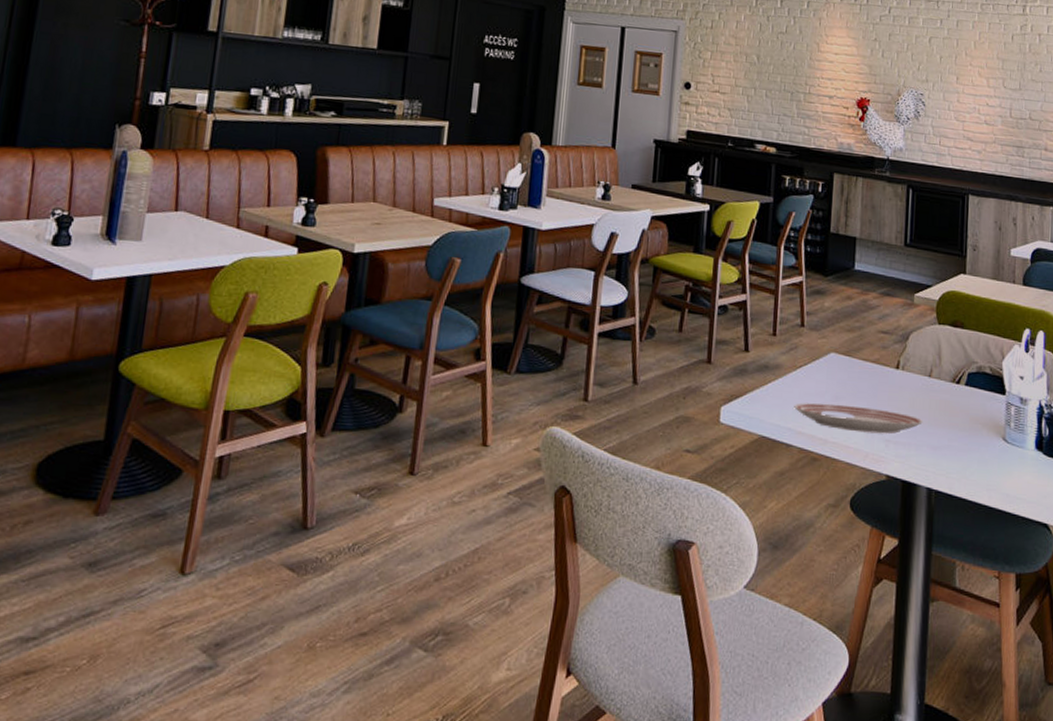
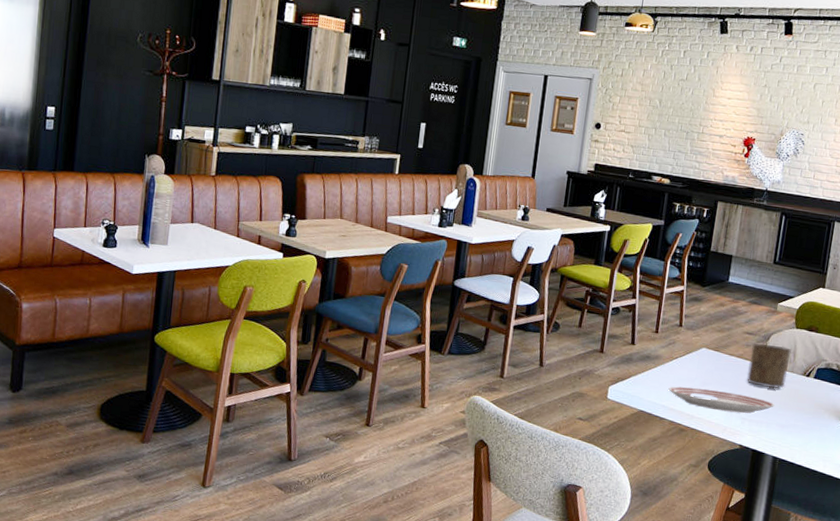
cup: none [887,344,937,401] -> present [747,343,792,389]

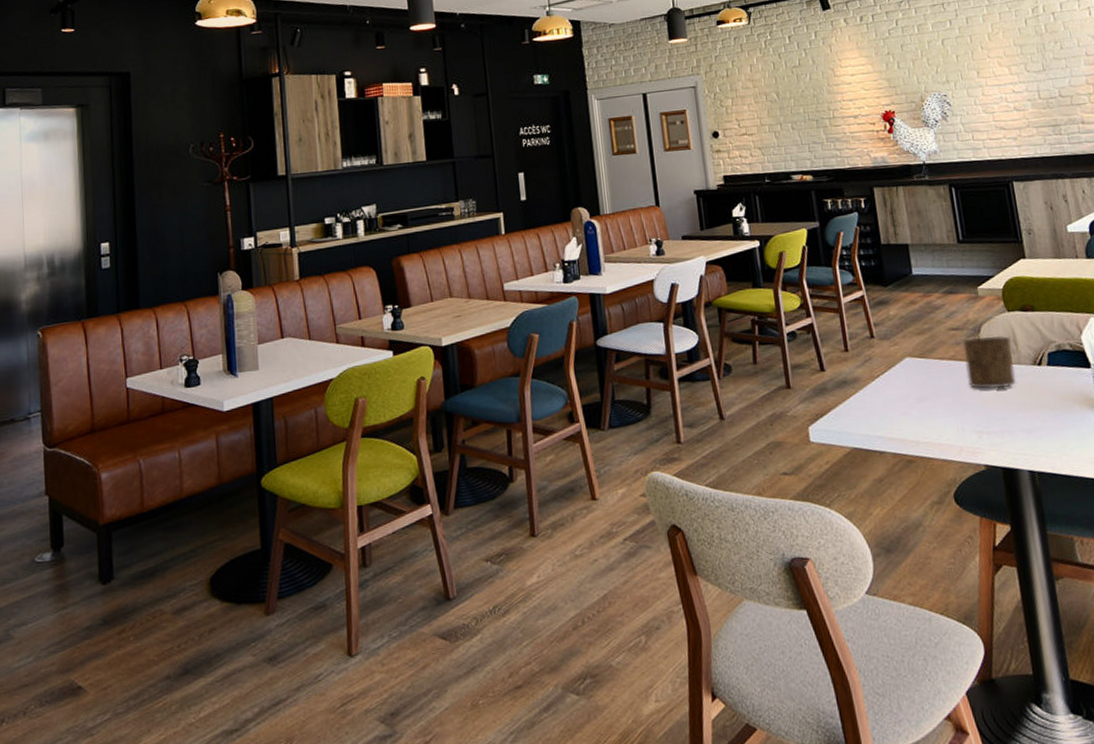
dinner plate: present [668,386,775,414] -> none [879,403,1012,429]

